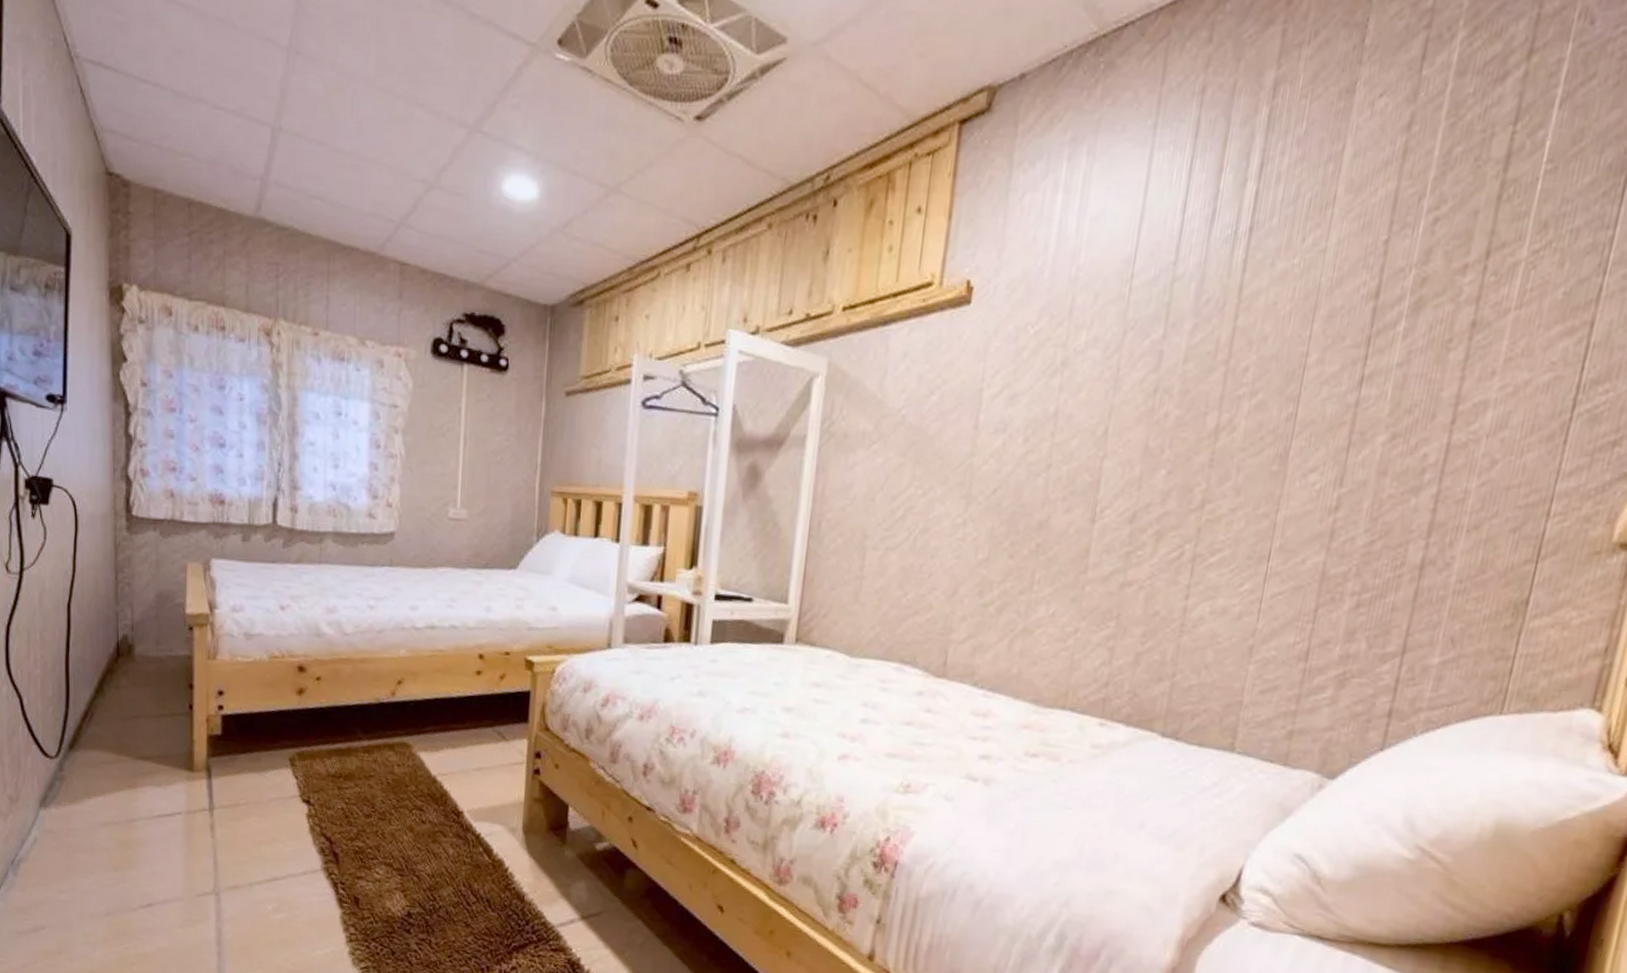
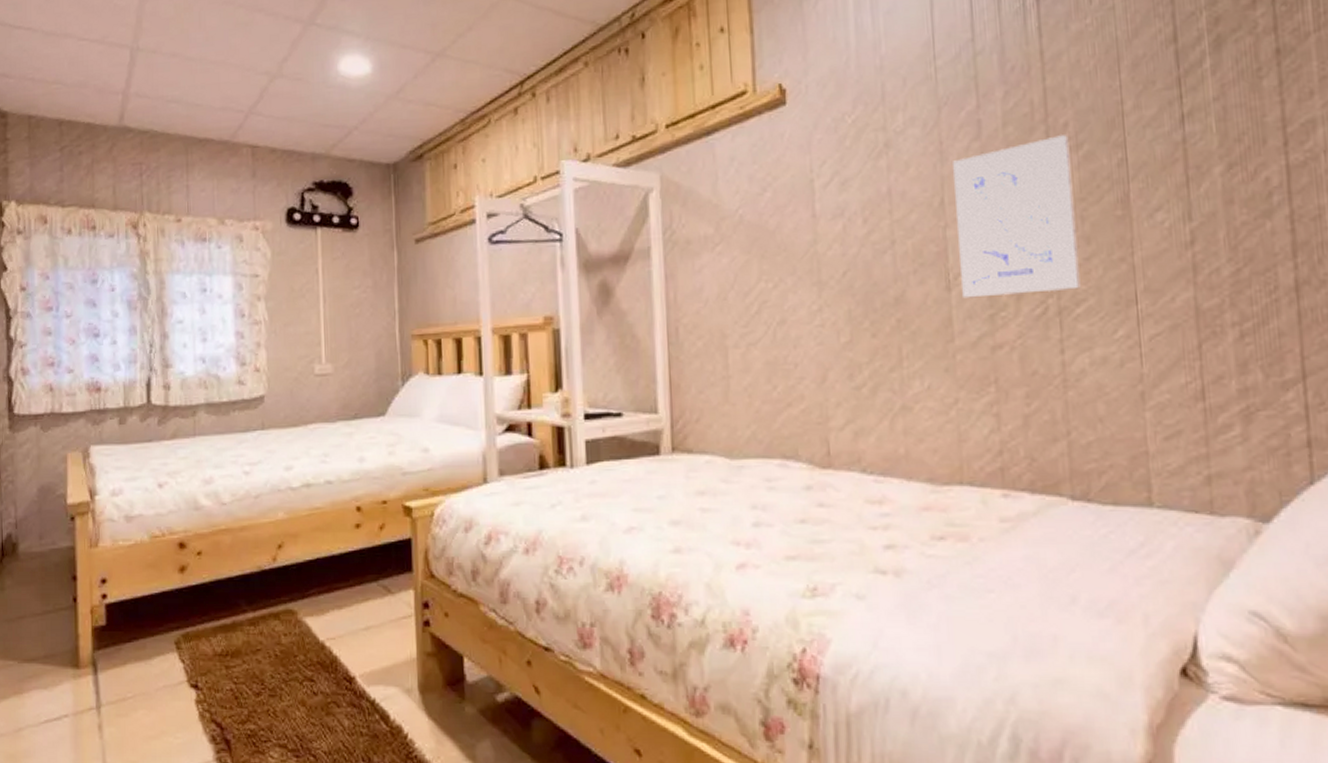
wall art: none [1105,379,1246,539] -> present [953,135,1081,299]

